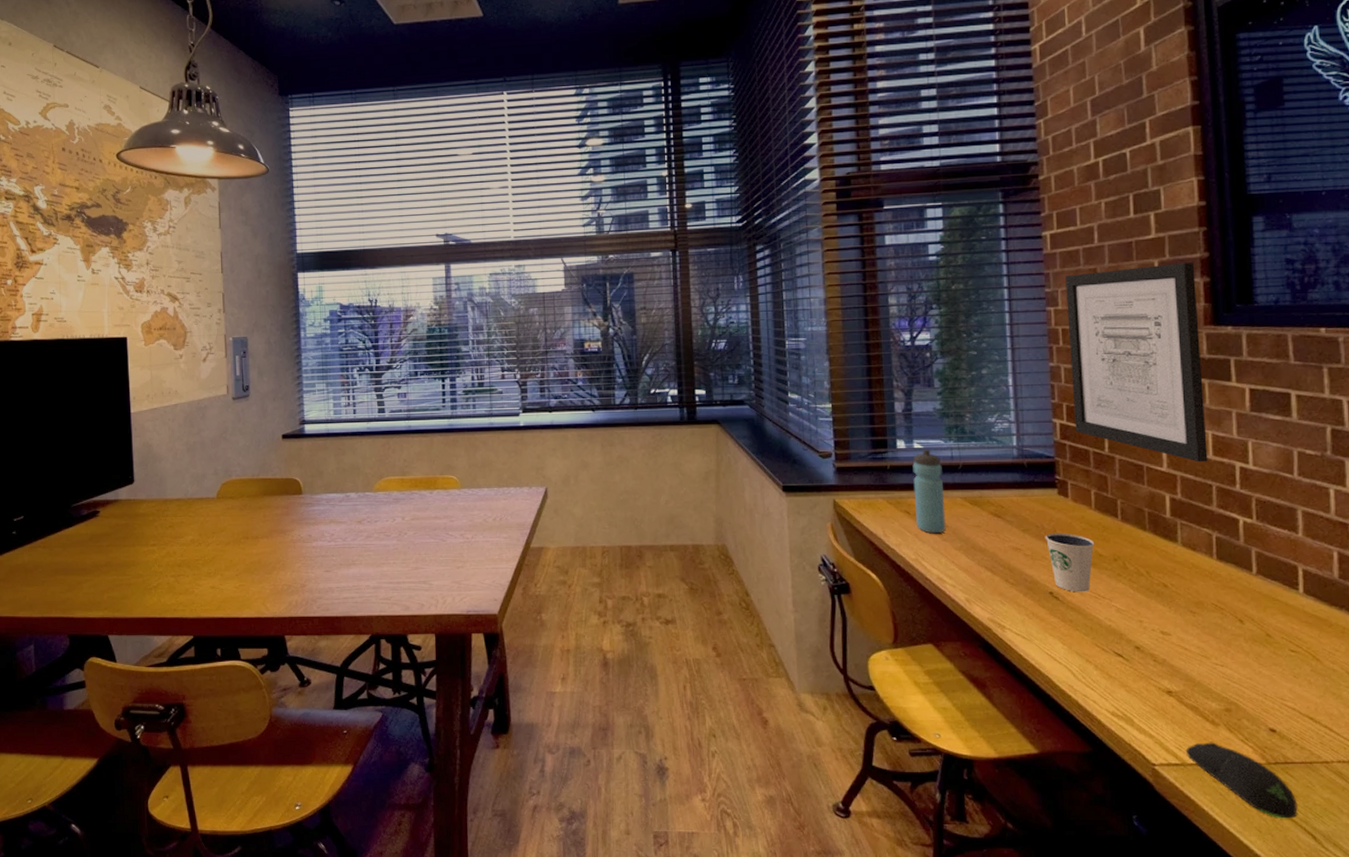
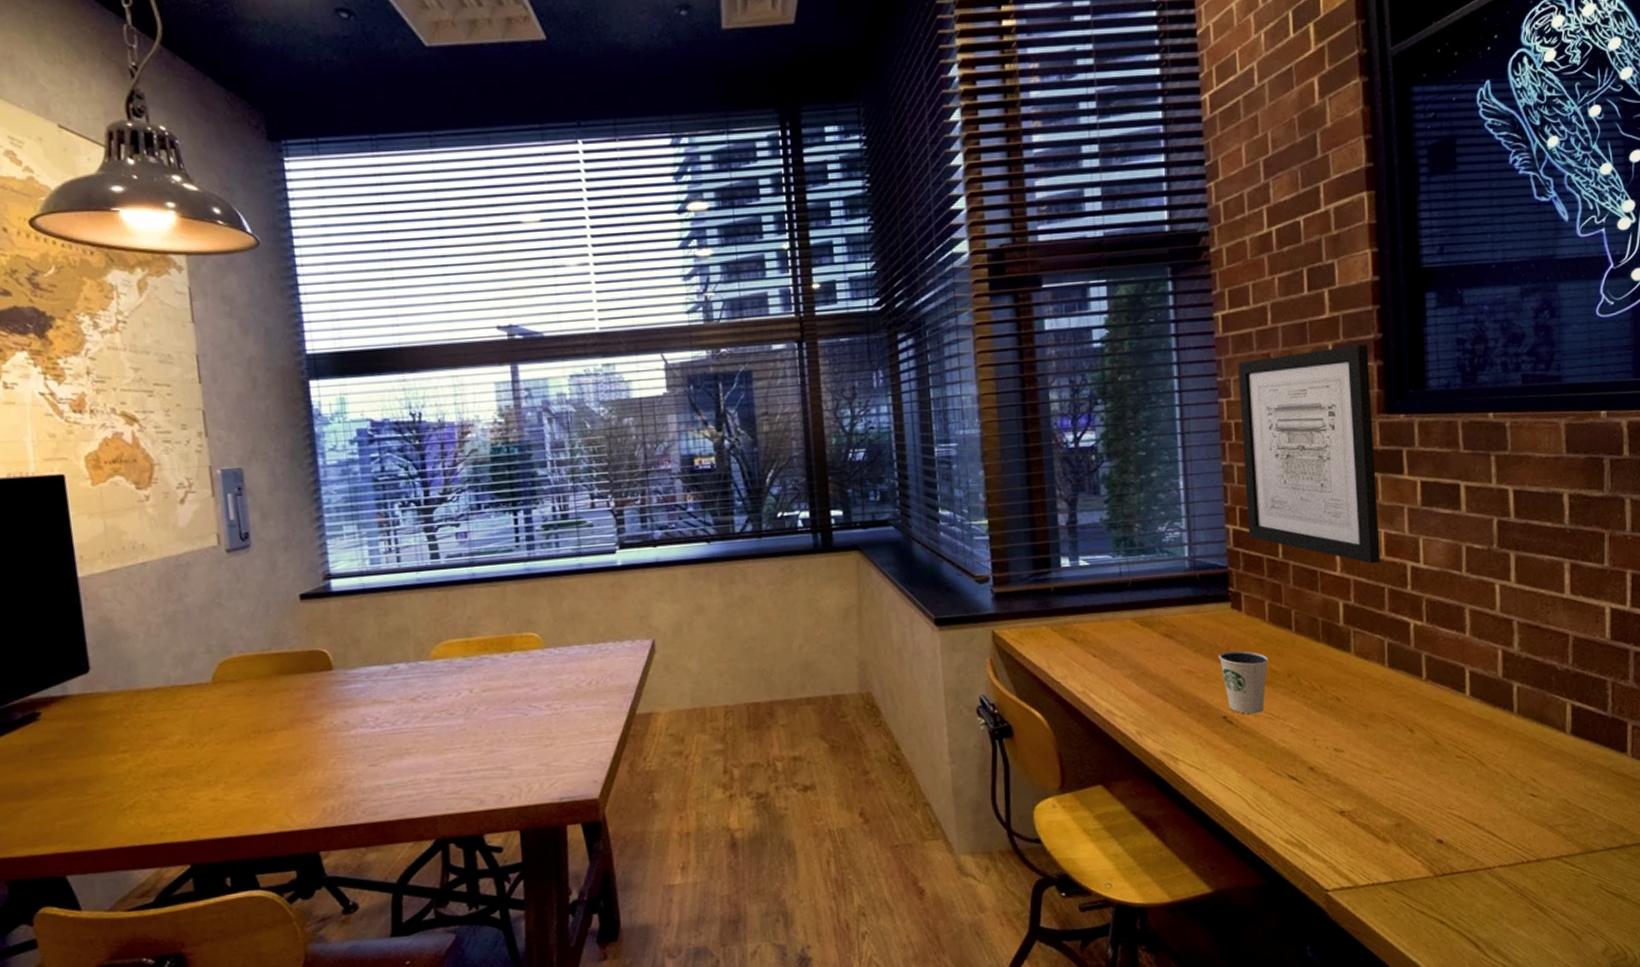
water bottle: present [913,449,946,534] -> none [1078,565,1115,662]
computer mouse: present [1185,742,1298,819] -> none [1357,860,1463,931]

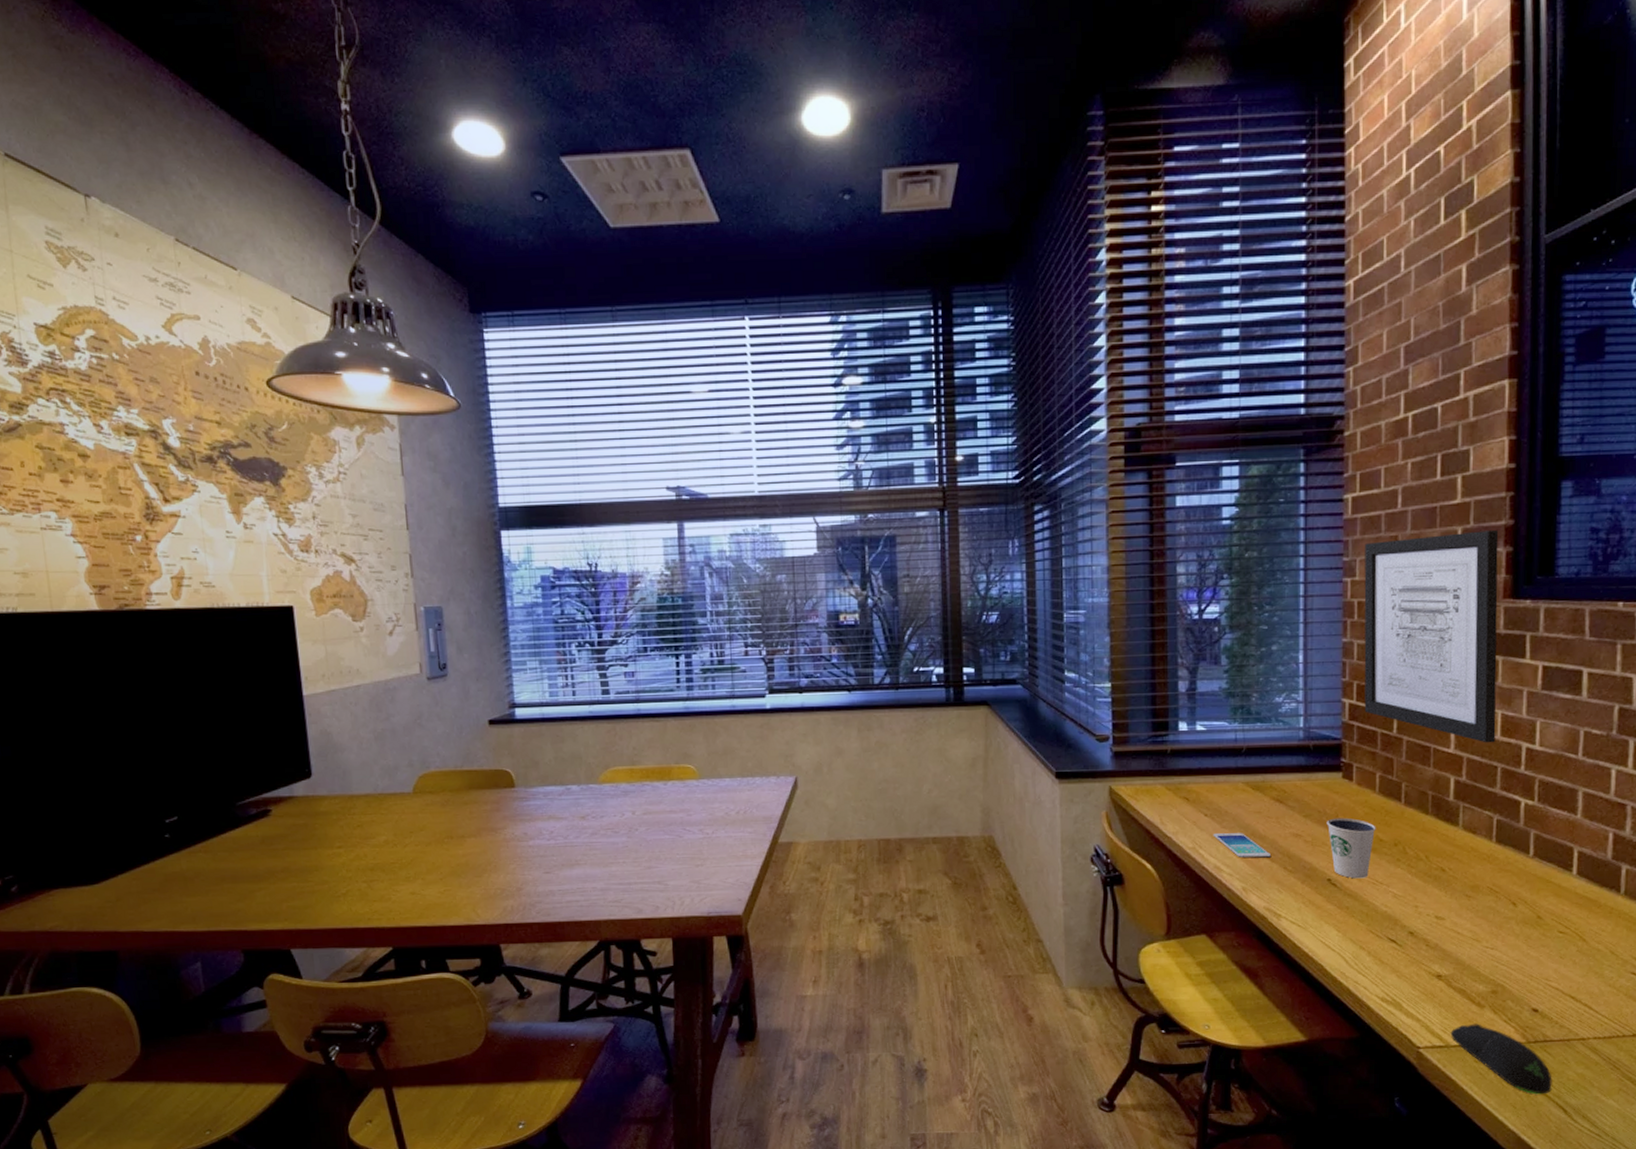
smartphone: none [1102,673,1165,700] -> present [1213,832,1272,859]
computer mouse: none [1357,860,1463,931] -> present [1450,1023,1552,1095]

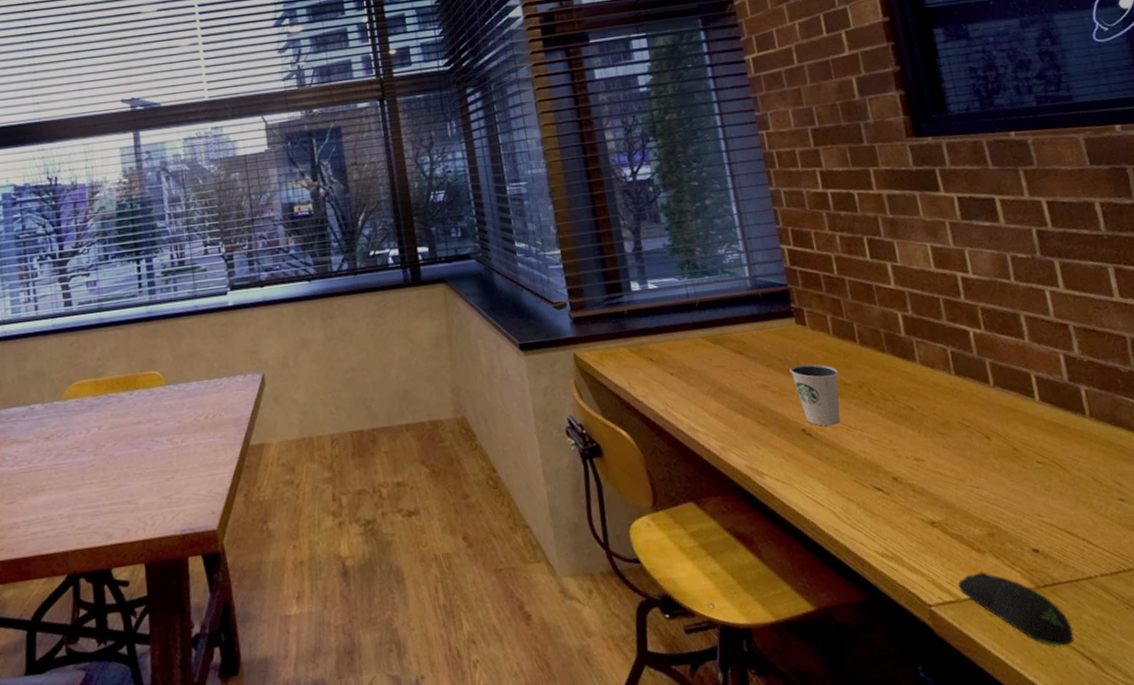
smartphone: present [1213,832,1272,859] -> none [682,389,743,416]
wall art: present [1364,530,1499,743] -> none [772,77,931,276]

